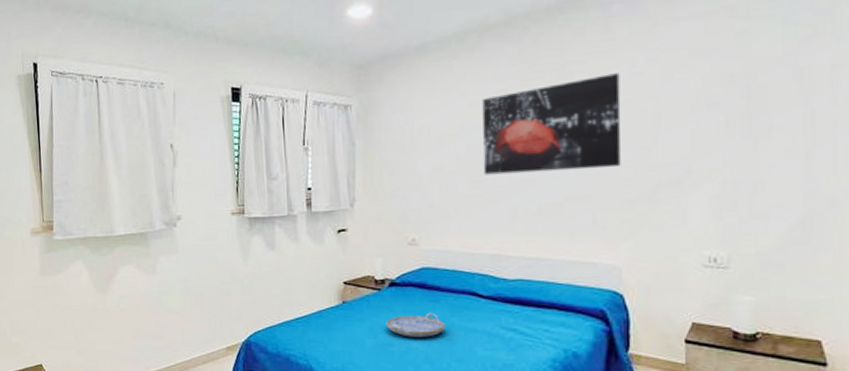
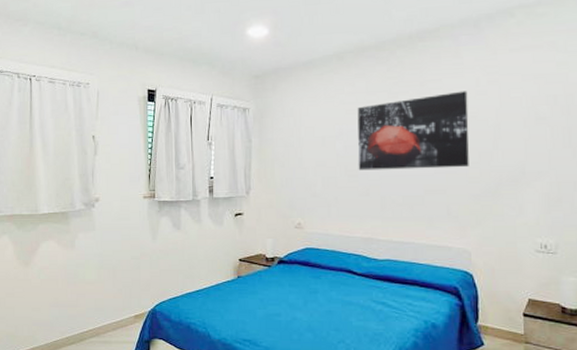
serving tray: present [386,312,445,337] -> none [275,287,325,309]

